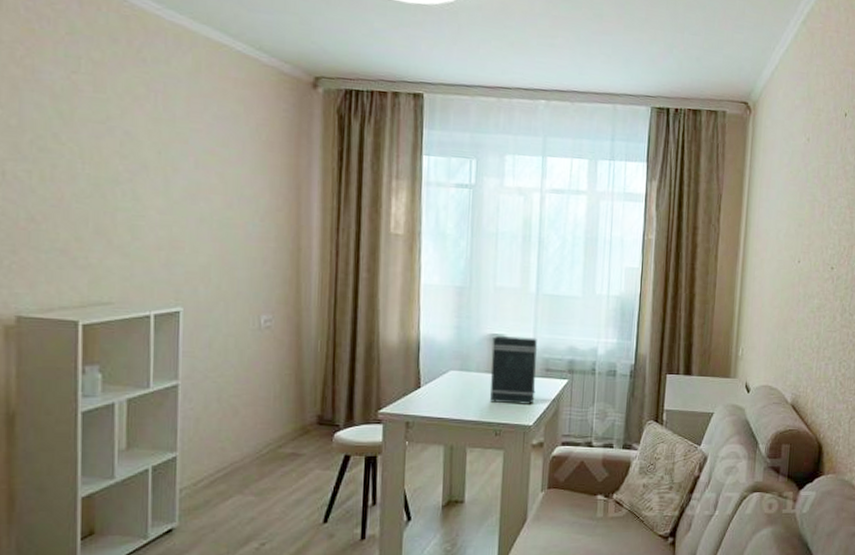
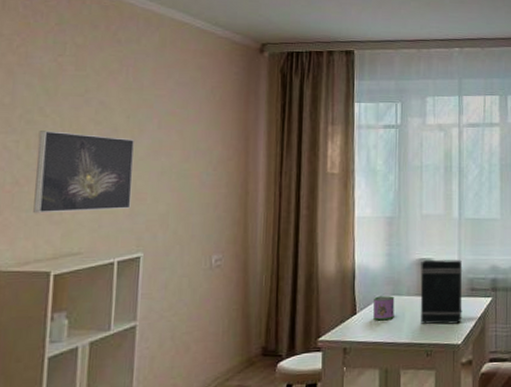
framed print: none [53,161,168,258] -> present [33,131,134,214]
mug: none [439,371,463,396] -> present [373,296,395,321]

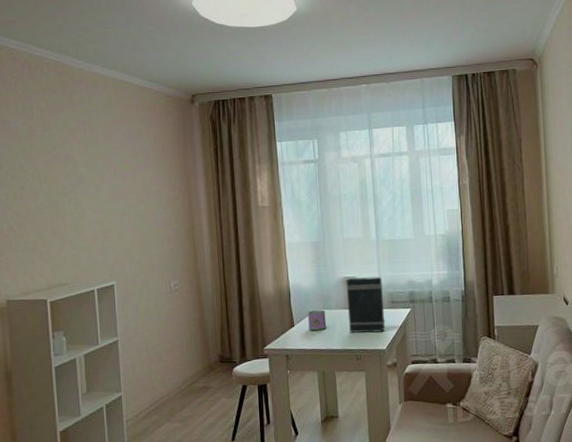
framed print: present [33,131,134,214] -> none [22,184,101,253]

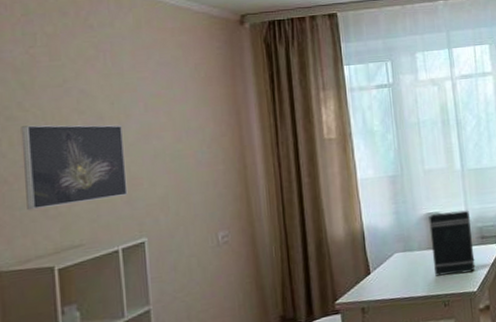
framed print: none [22,184,101,253] -> present [21,125,128,211]
mug: present [308,310,326,331] -> none [386,252,408,278]

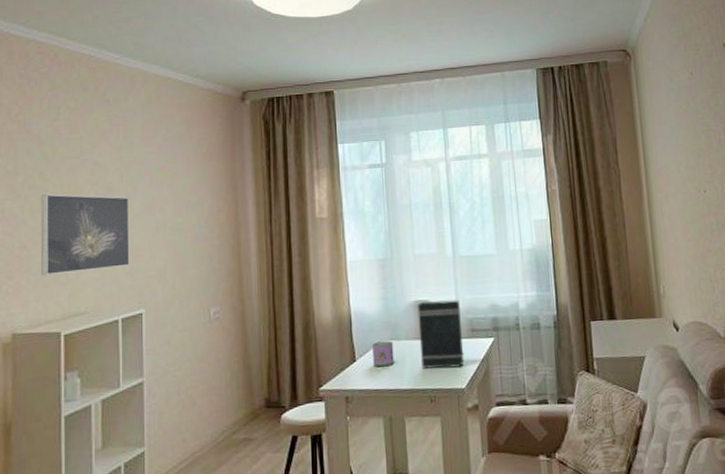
mug: none [386,252,408,278] -> present [372,341,394,367]

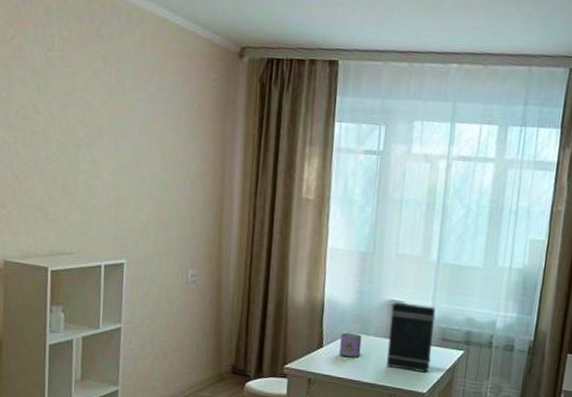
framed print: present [40,194,130,276] -> none [32,128,118,215]

